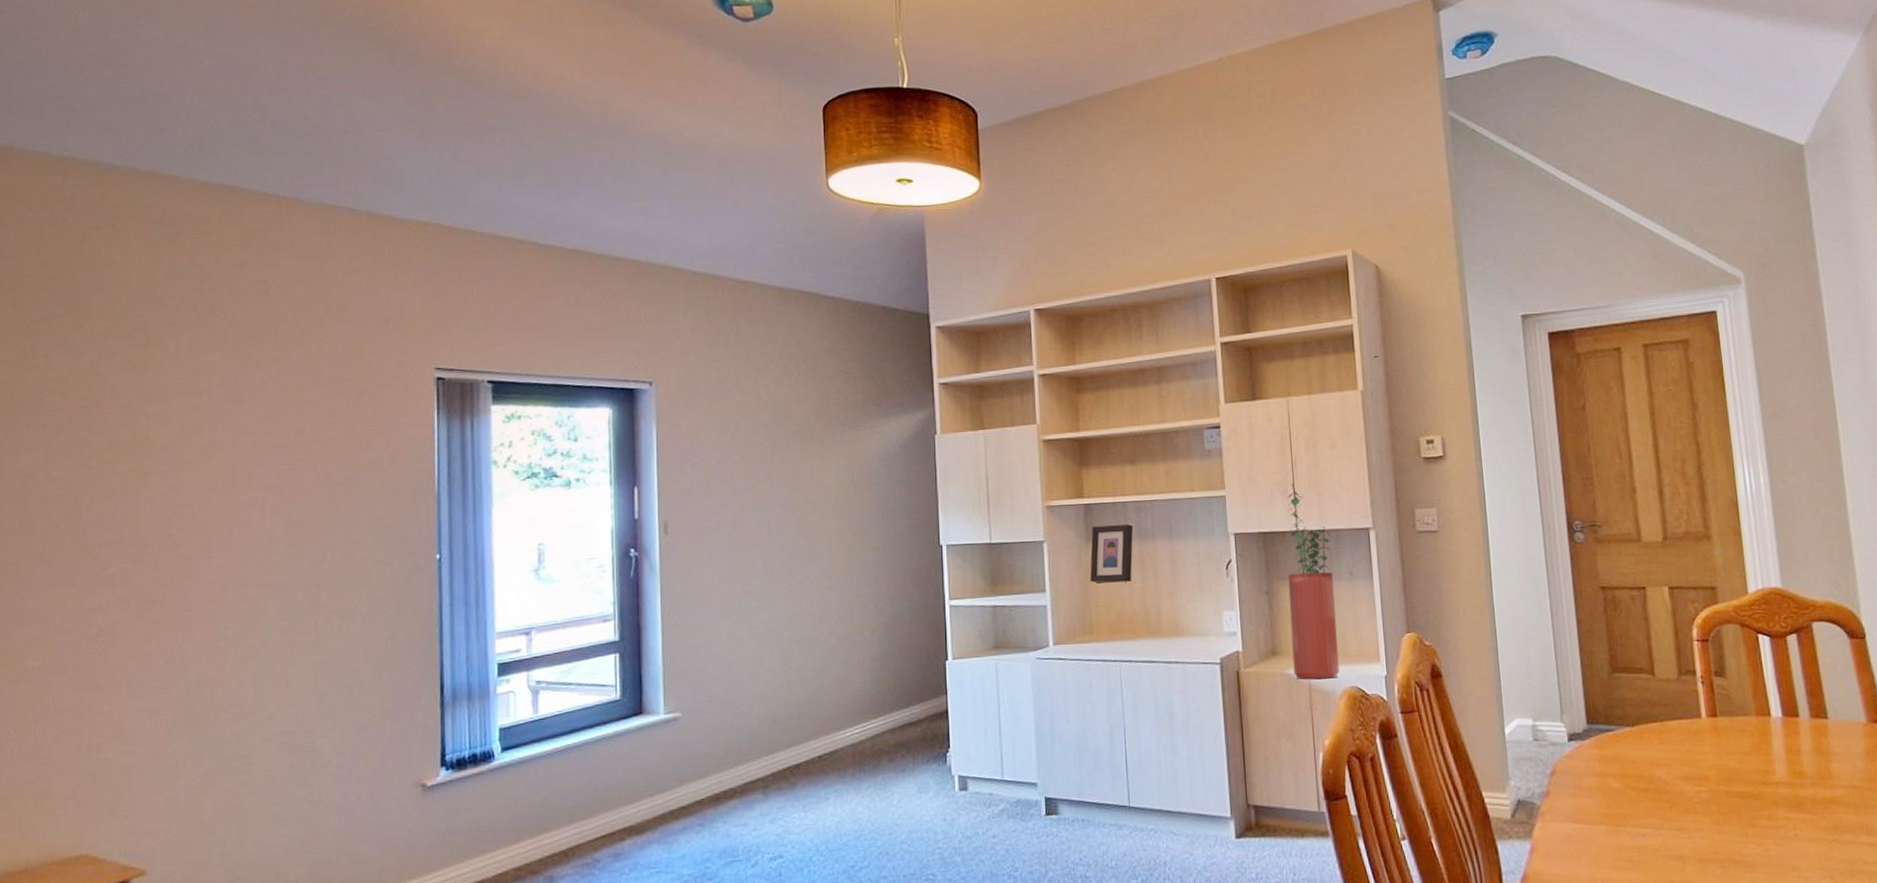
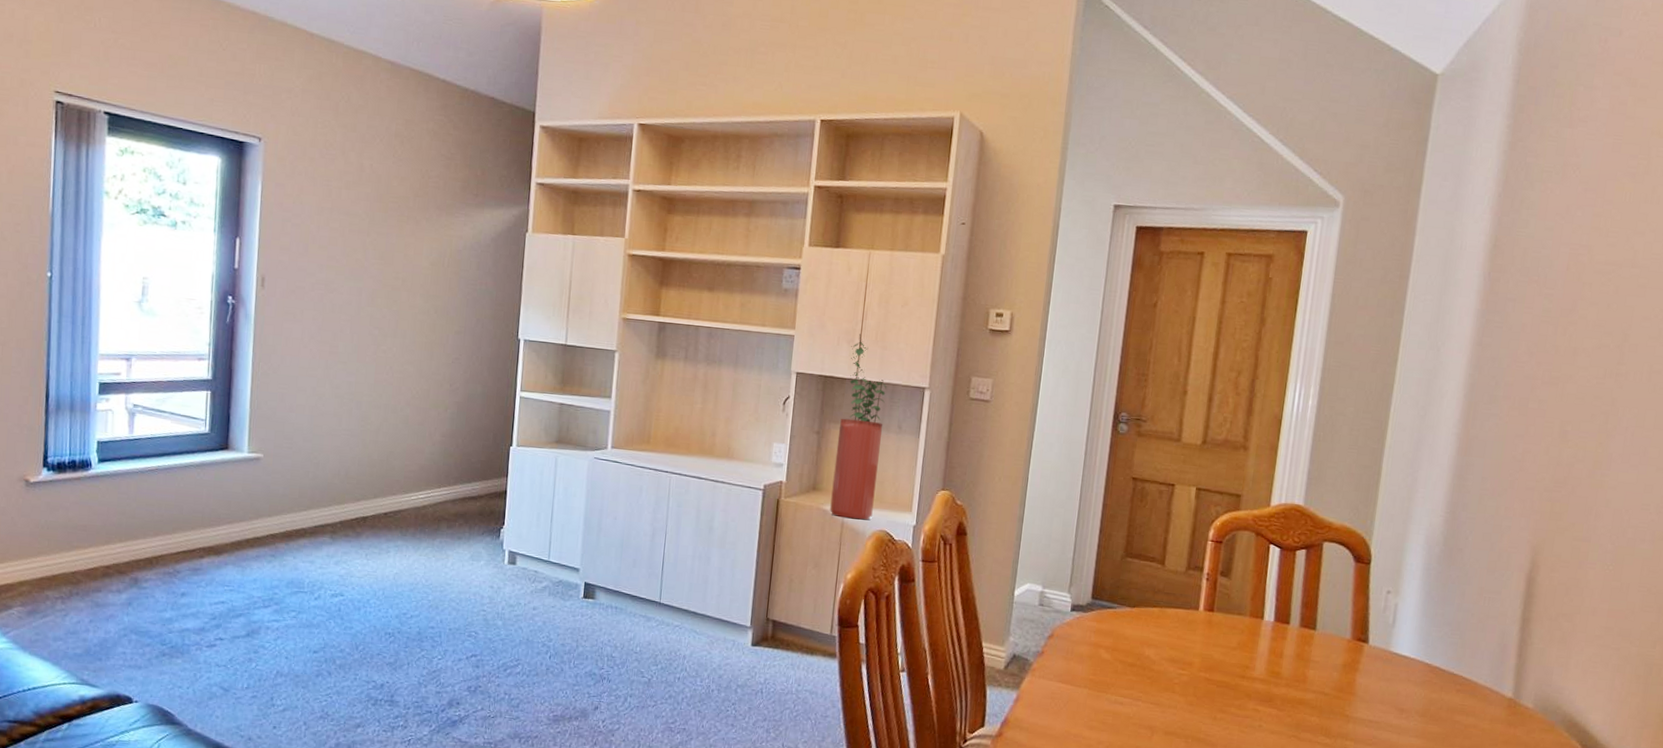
picture frame: present [1090,524,1134,583] -> none [654,344,702,402]

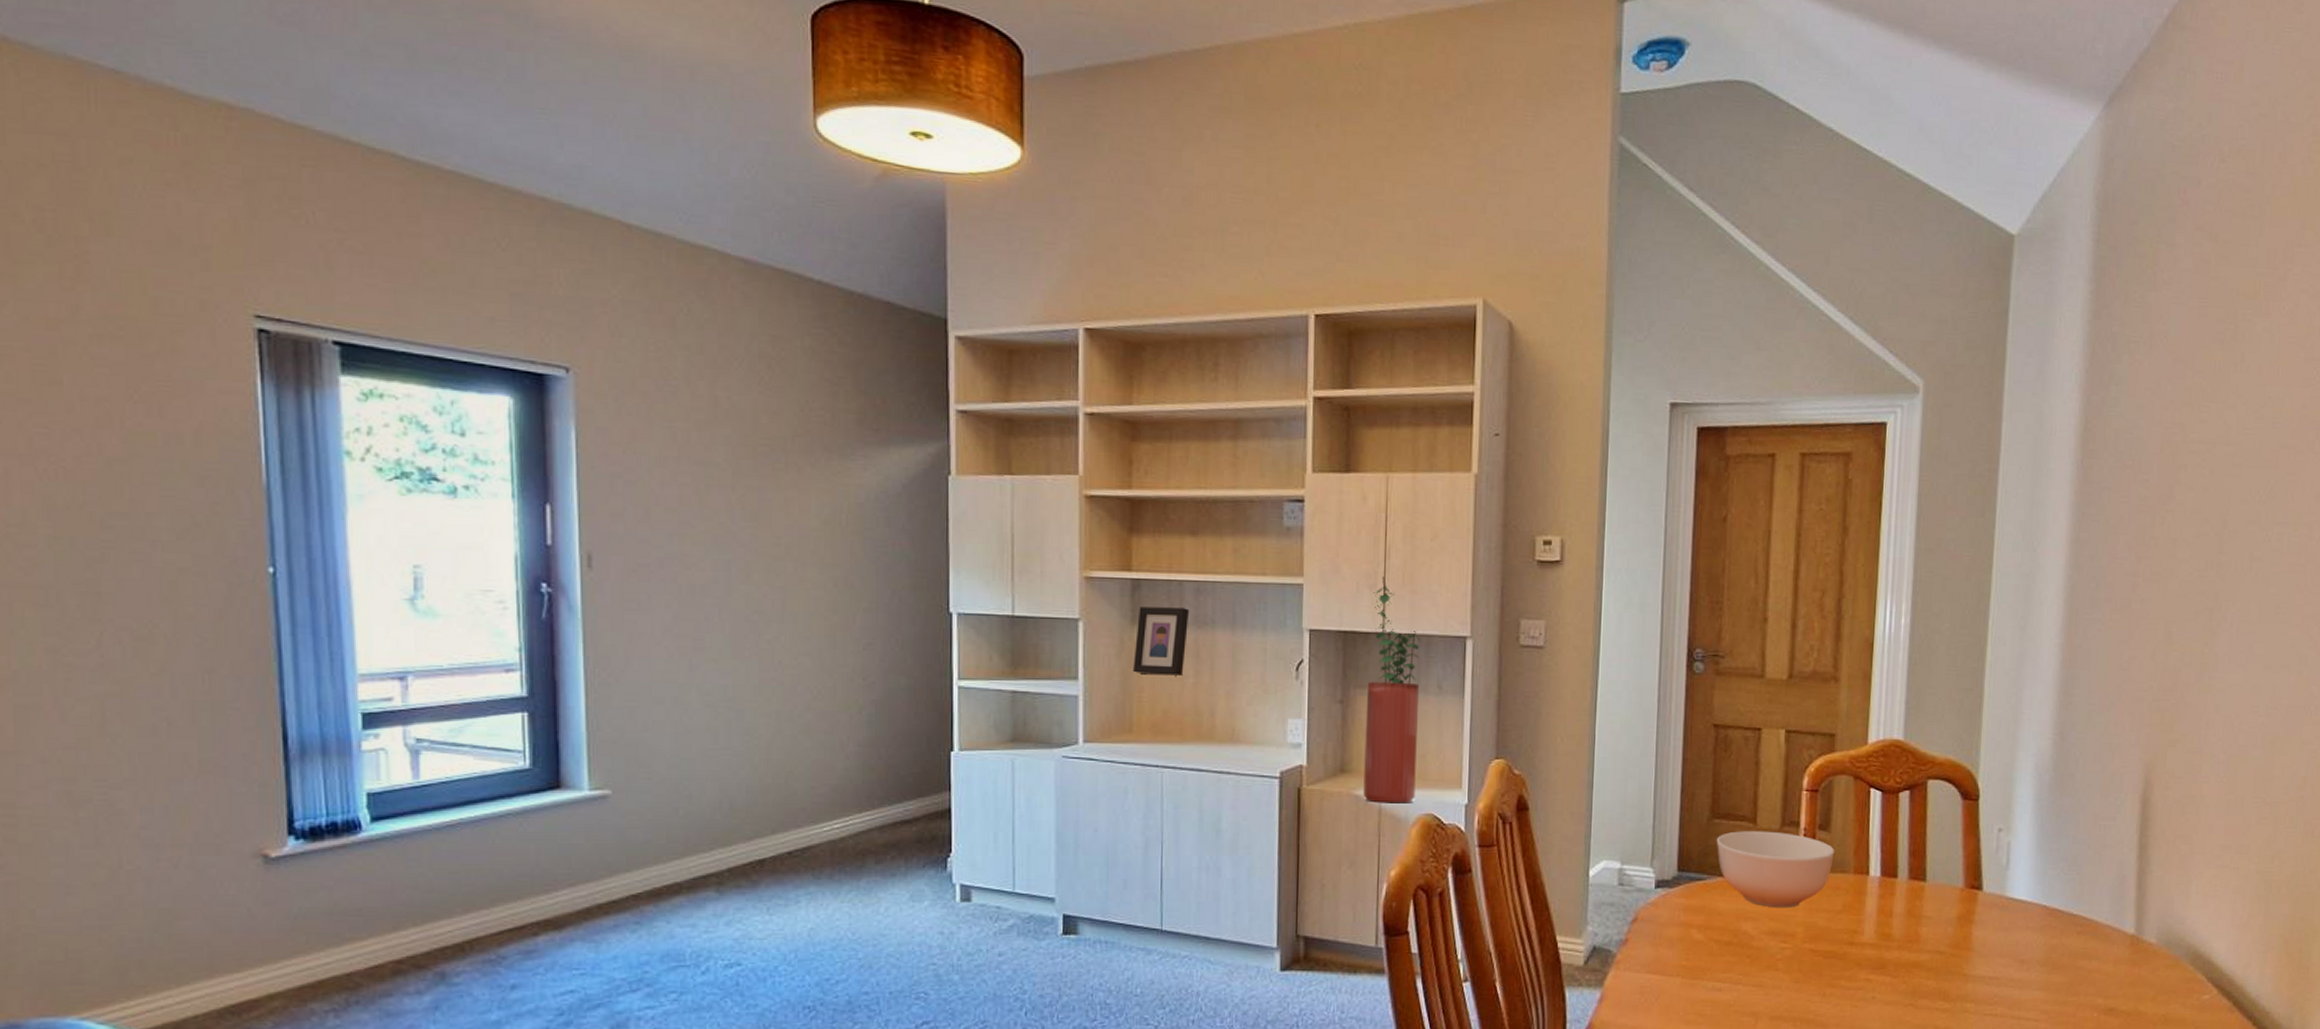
picture frame: none [654,344,702,402] -> present [1133,607,1190,676]
bowl: none [1127,570,1234,640] -> present [1716,831,1835,908]

